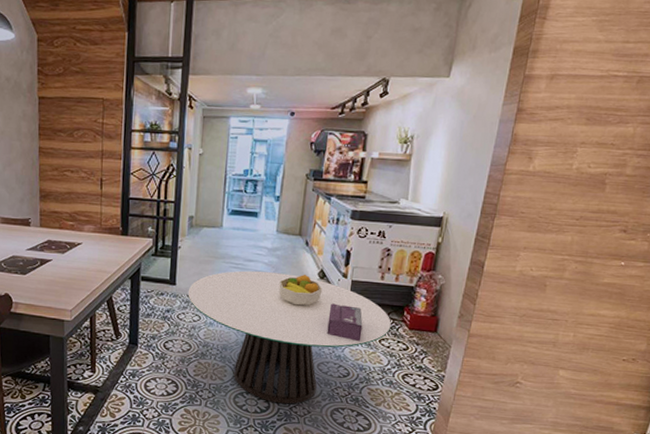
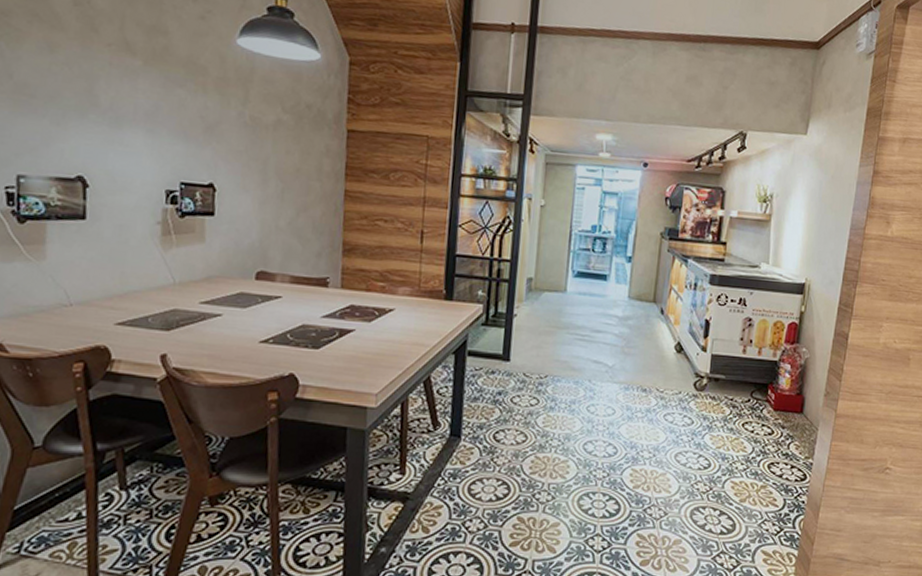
dining table: present [187,270,391,405] -> none [524,343,755,505]
fruit bowl: present [279,274,323,306] -> none [631,347,680,385]
tissue box: present [327,303,363,342] -> none [685,381,724,426]

